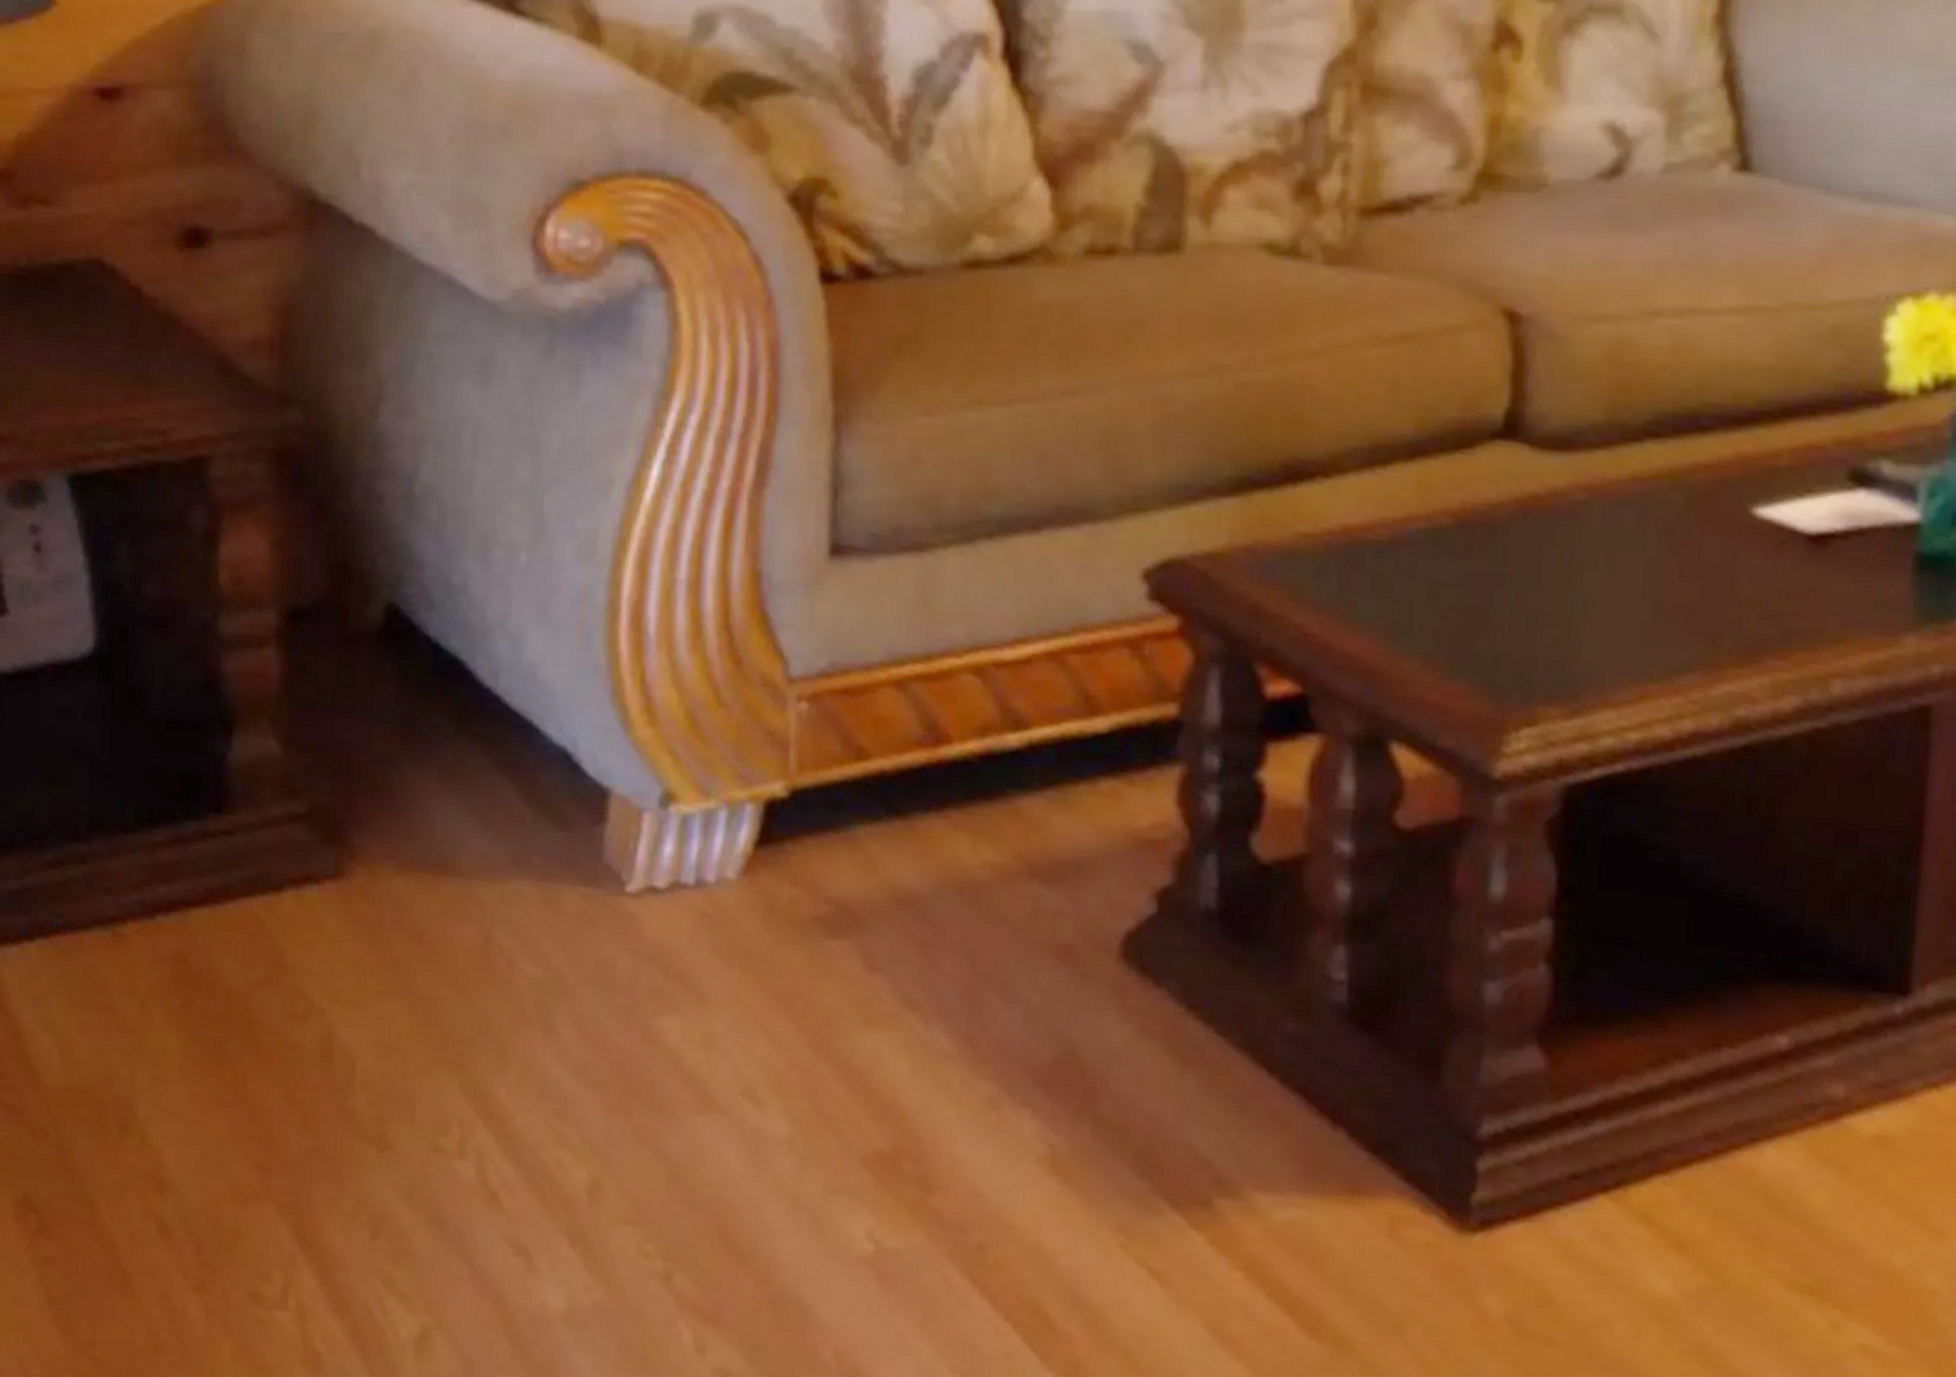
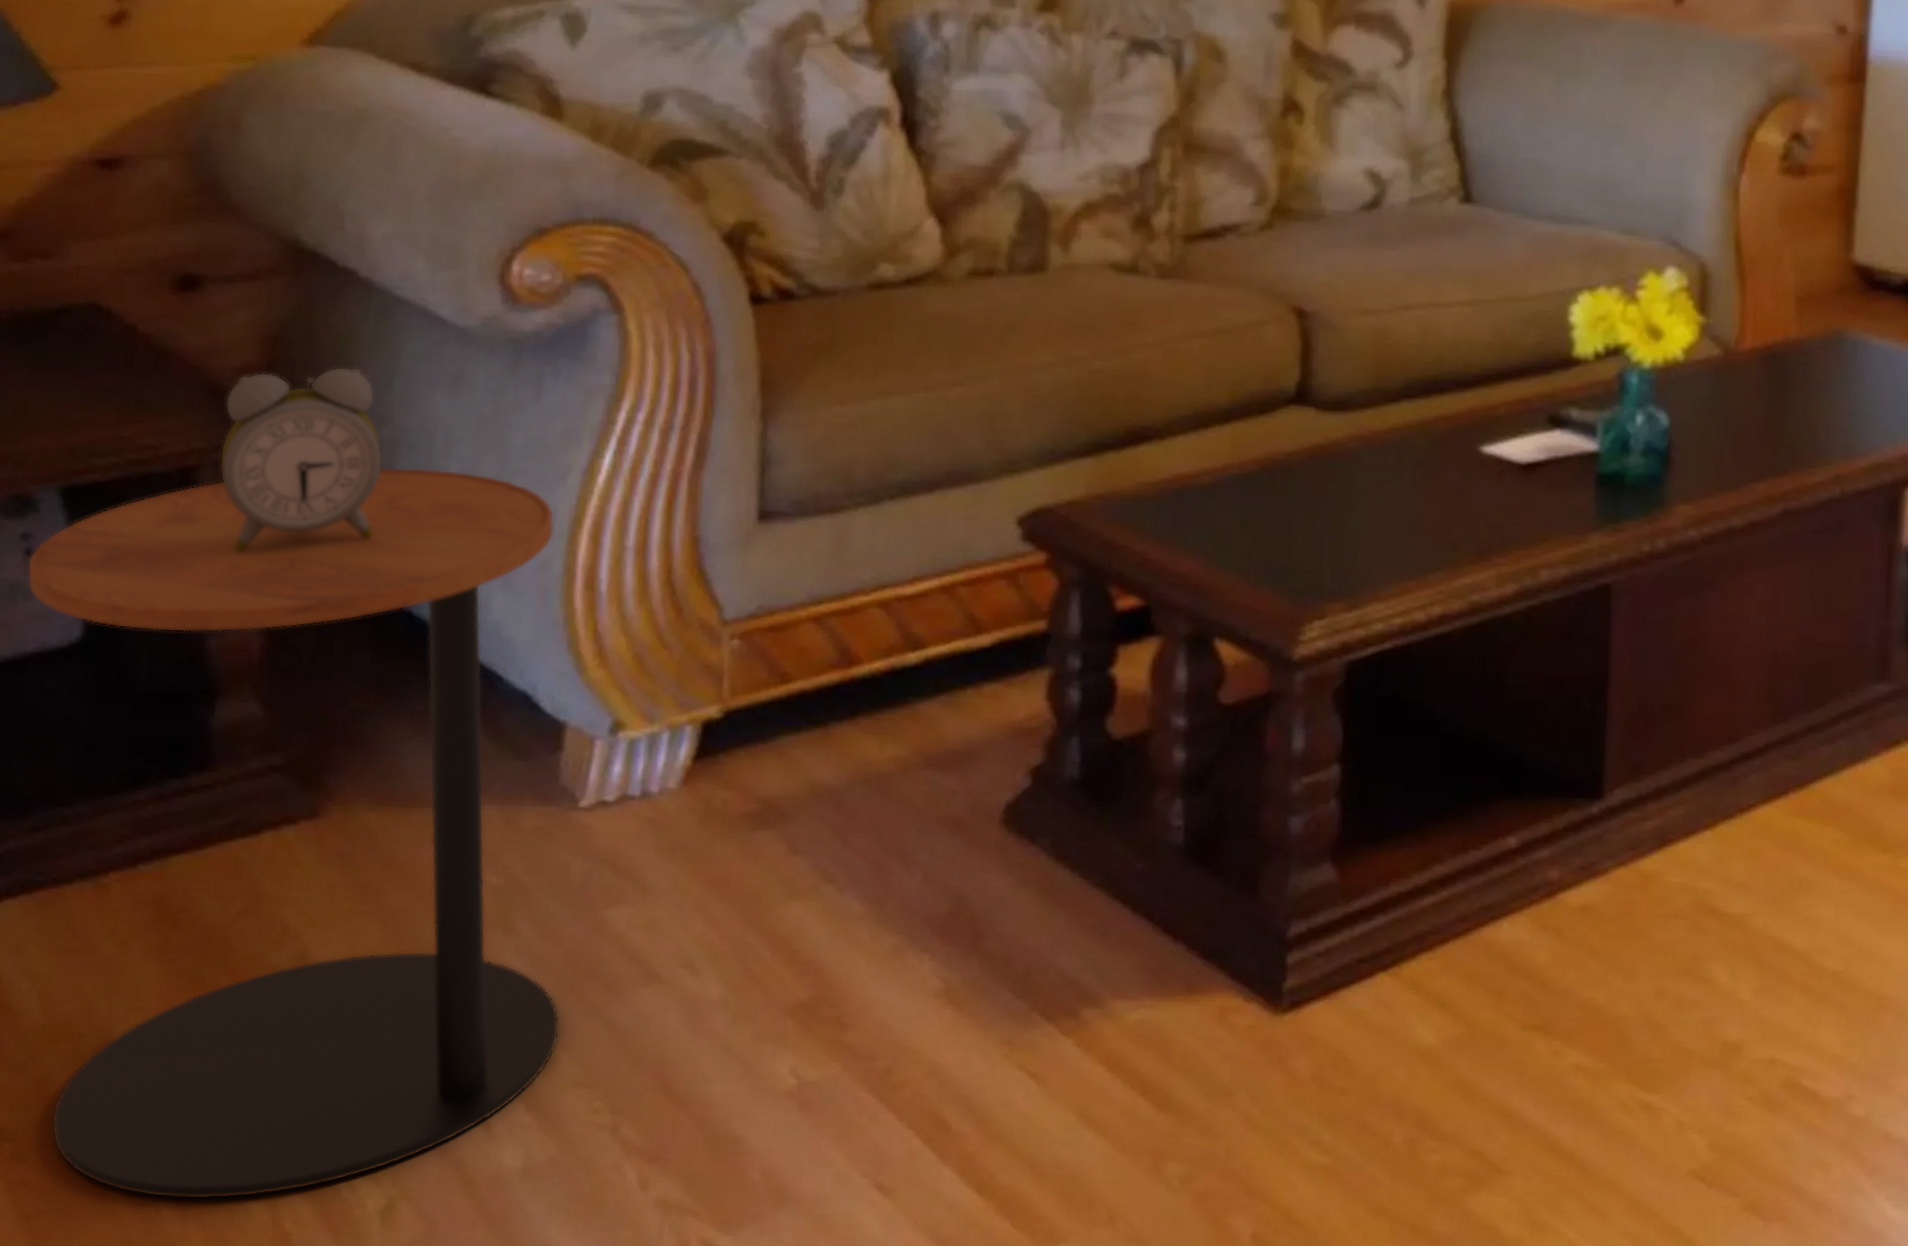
side table: none [36,467,607,1306] -> present [27,466,561,1200]
alarm clock: none [231,344,406,560] -> present [219,366,384,552]

